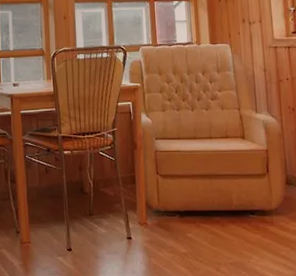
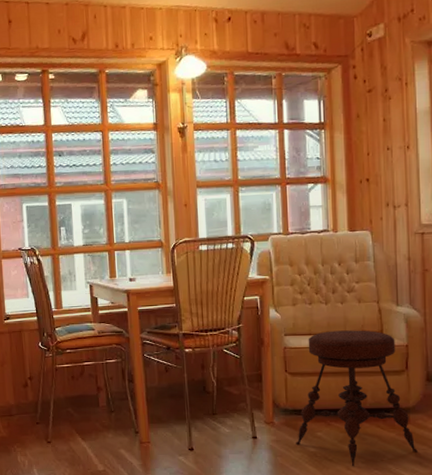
stool: none [168,135,282,267] -> present [296,330,418,466]

